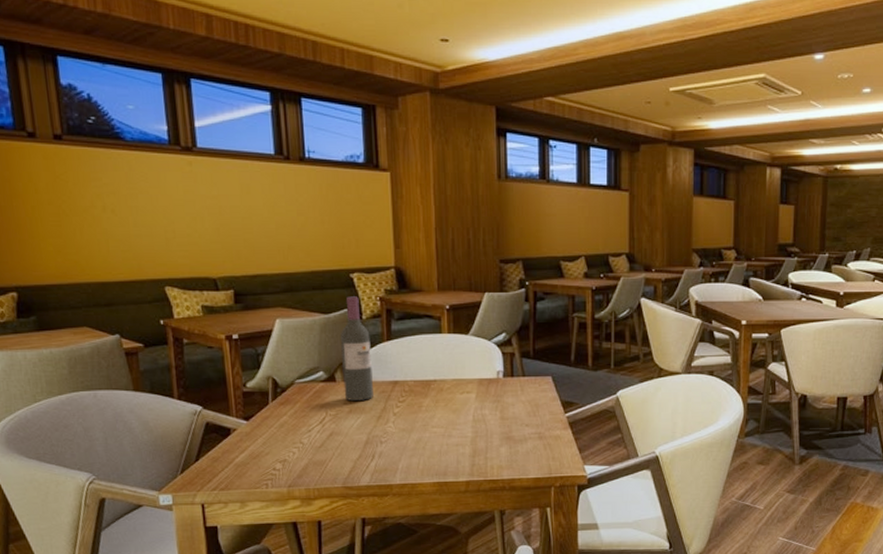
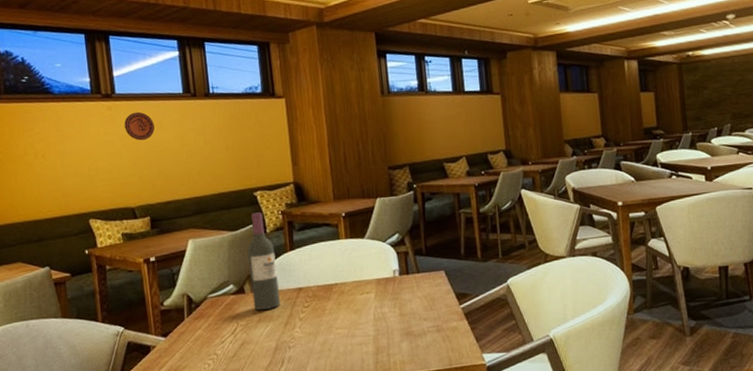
decorative plate: none [206,170,241,204] -> present [124,111,155,141]

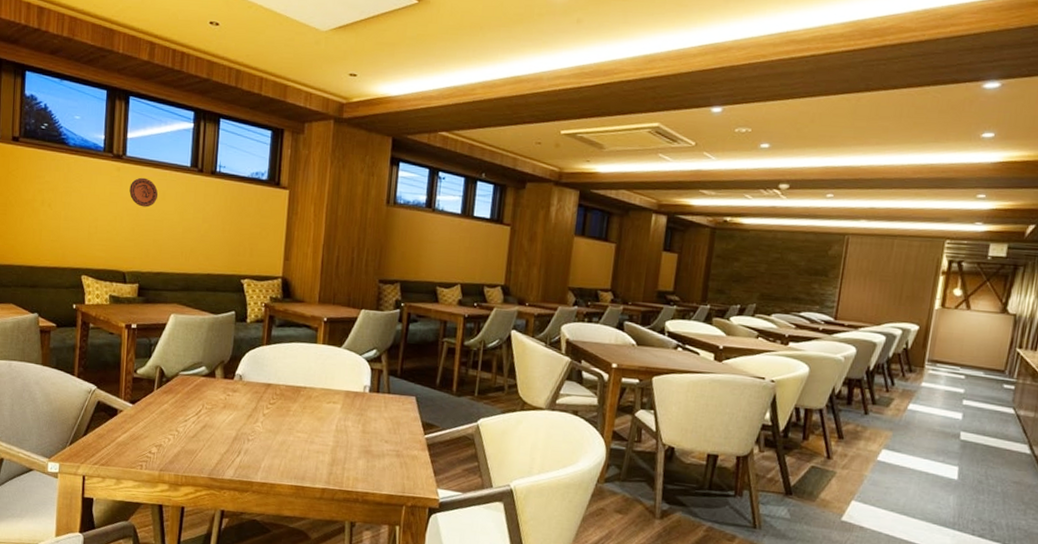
wine bottle: present [247,212,280,310] -> none [221,300,252,399]

